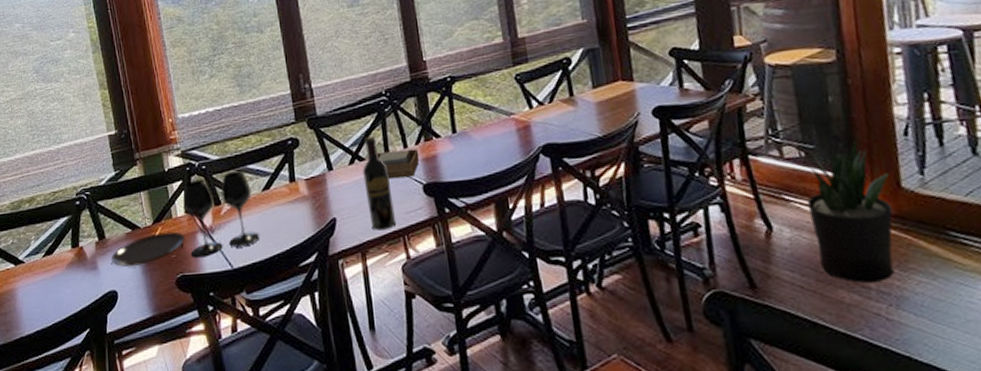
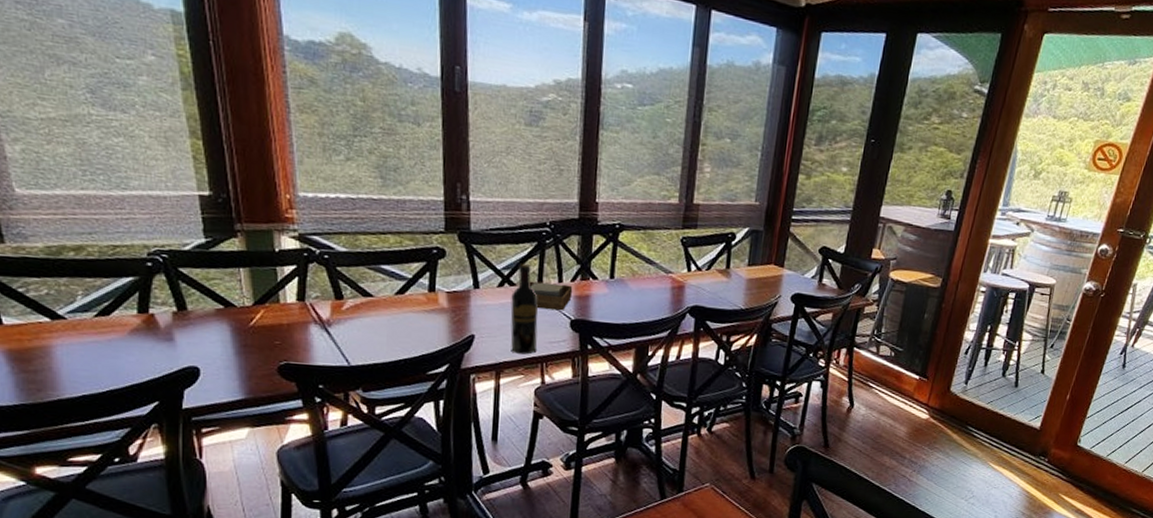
plate: present [110,231,185,267] -> none [193,315,293,346]
wine glass: present [182,169,260,257] -> none [294,267,386,349]
planter: present [806,138,894,283] -> none [878,349,946,454]

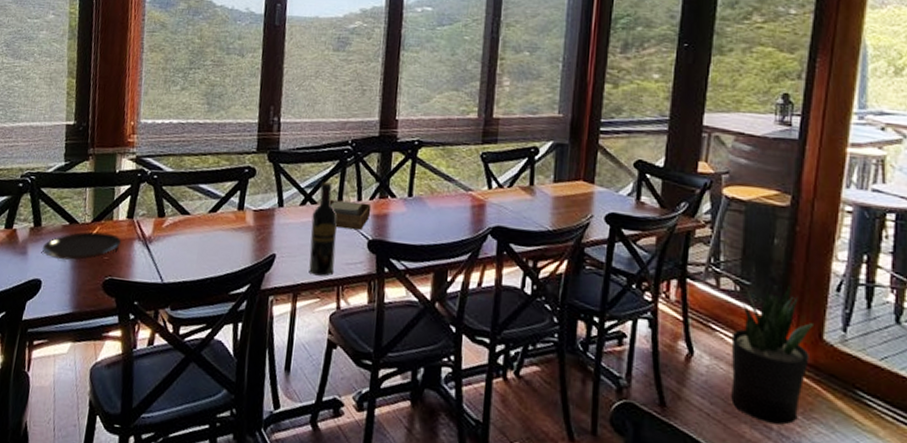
plate: none [193,315,293,346] -> present [42,231,121,260]
planter: none [878,349,946,454] -> present [731,284,815,425]

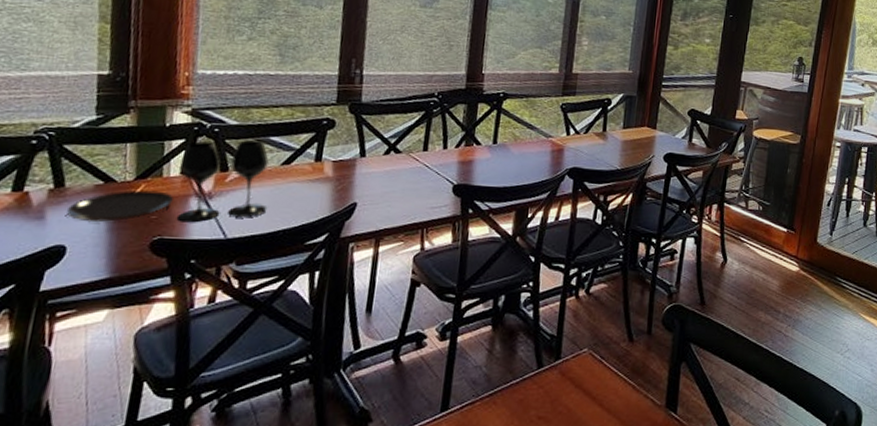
wine glass: none [124,186,198,265] -> present [178,139,269,222]
wine bottle: present [309,181,338,276] -> none [392,131,423,221]
napkin holder: present [329,199,372,231] -> none [414,148,457,177]
planter: present [731,284,815,425] -> none [752,202,812,308]

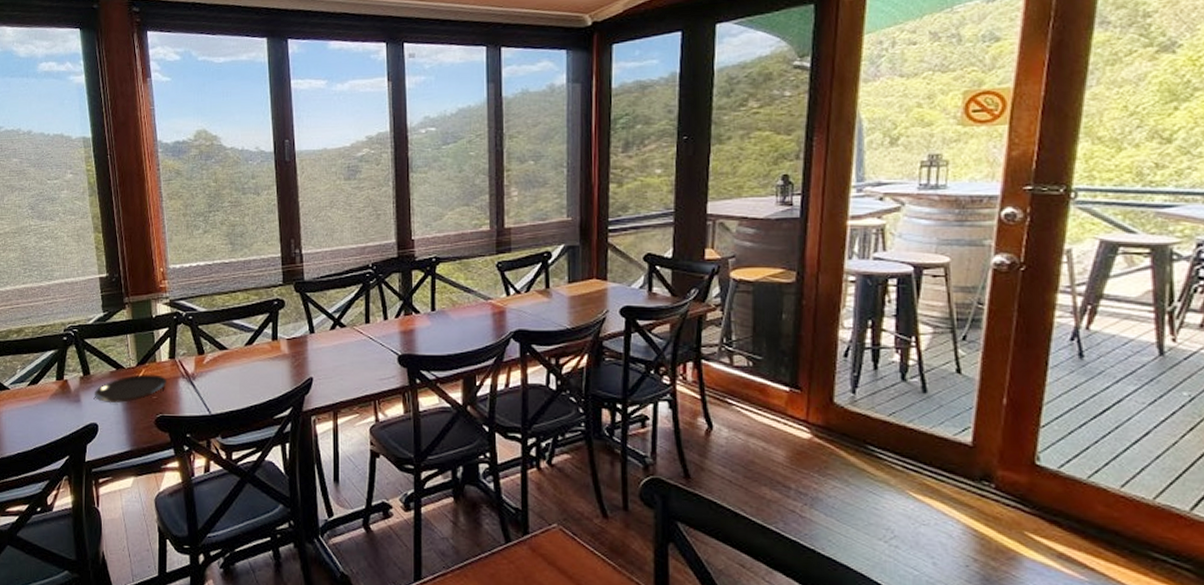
wine glass: present [178,139,269,222] -> none [167,323,239,400]

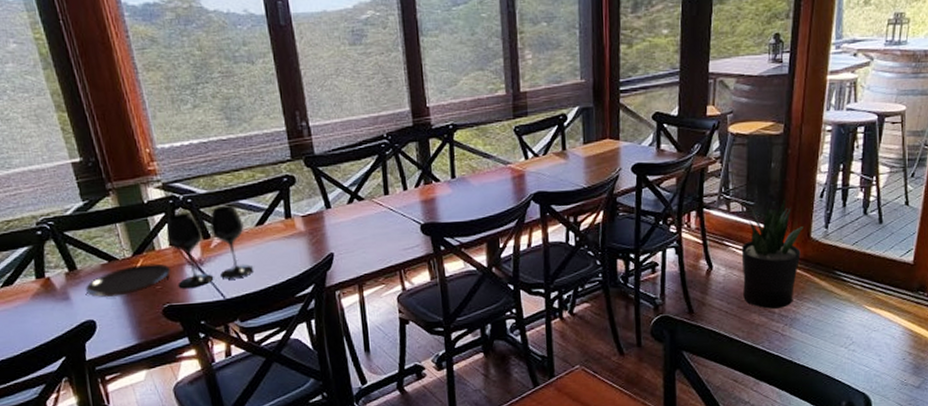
wine glass: none [167,323,239,400] -> present [166,204,254,288]
planter: none [747,354,825,483] -> present [741,198,805,309]

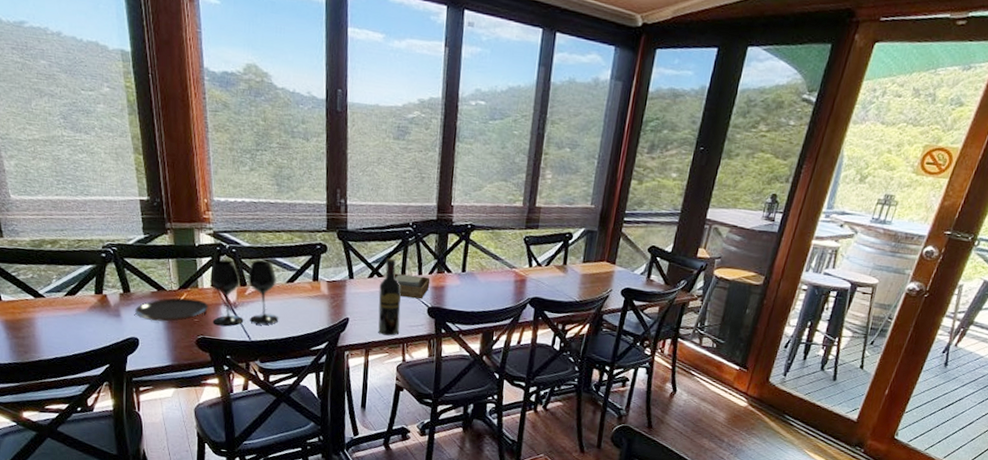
wine bottle: none [361,177,393,265] -> present [378,258,401,336]
napkin holder: none [376,191,419,218] -> present [394,273,431,299]
planter: present [741,198,805,309] -> none [698,342,765,439]

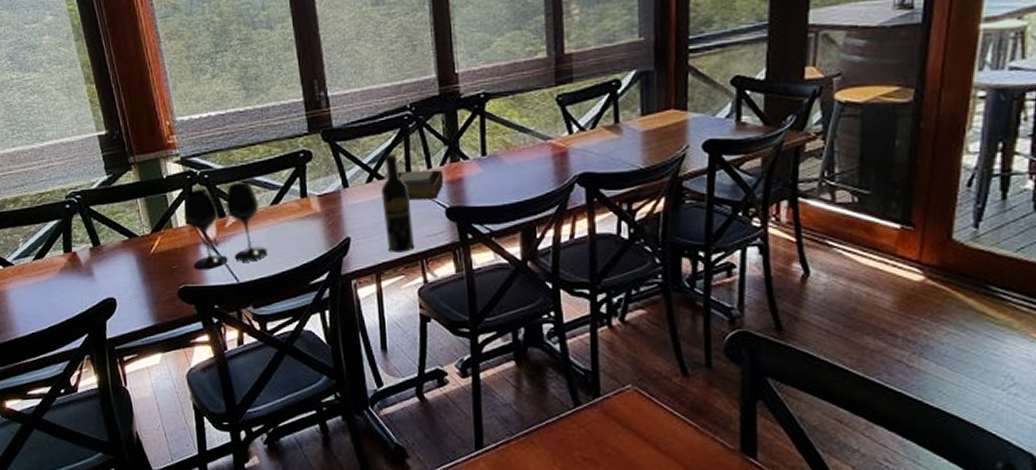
plate: present [134,297,208,322] -> none [107,242,186,274]

